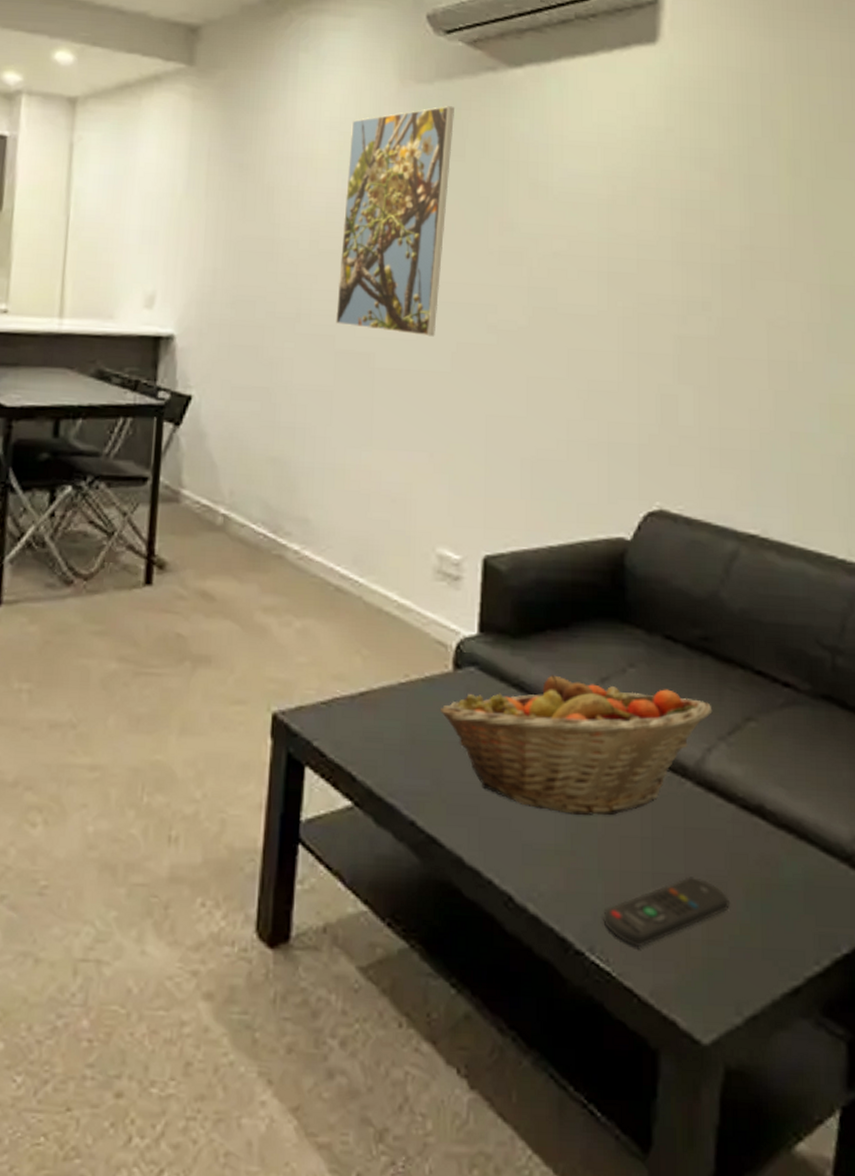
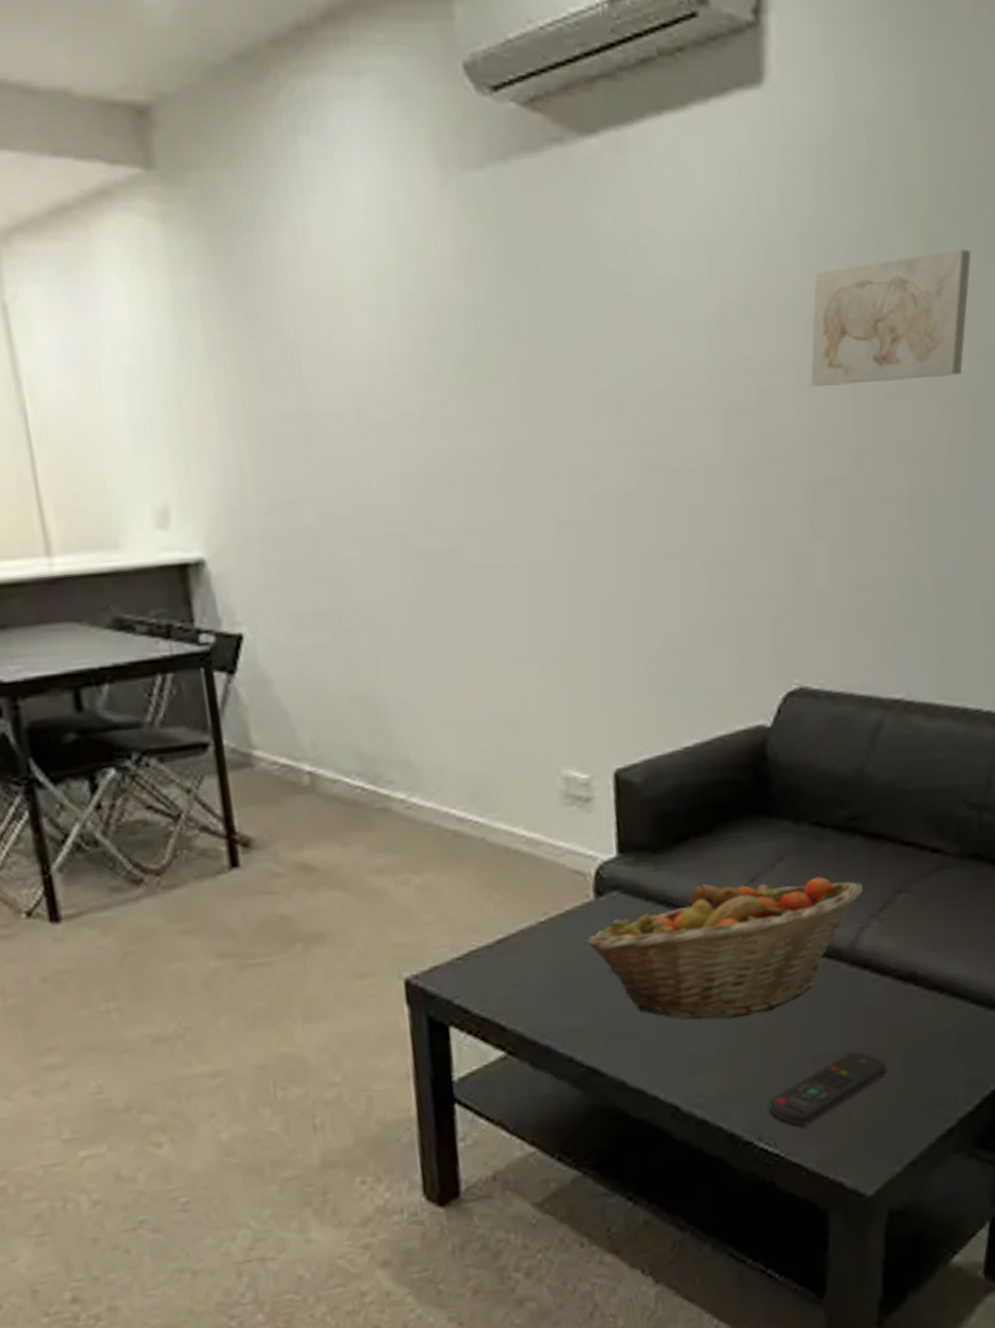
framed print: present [336,106,454,337] -> none [385,200,529,520]
wall art: none [684,171,830,268] -> present [810,249,971,388]

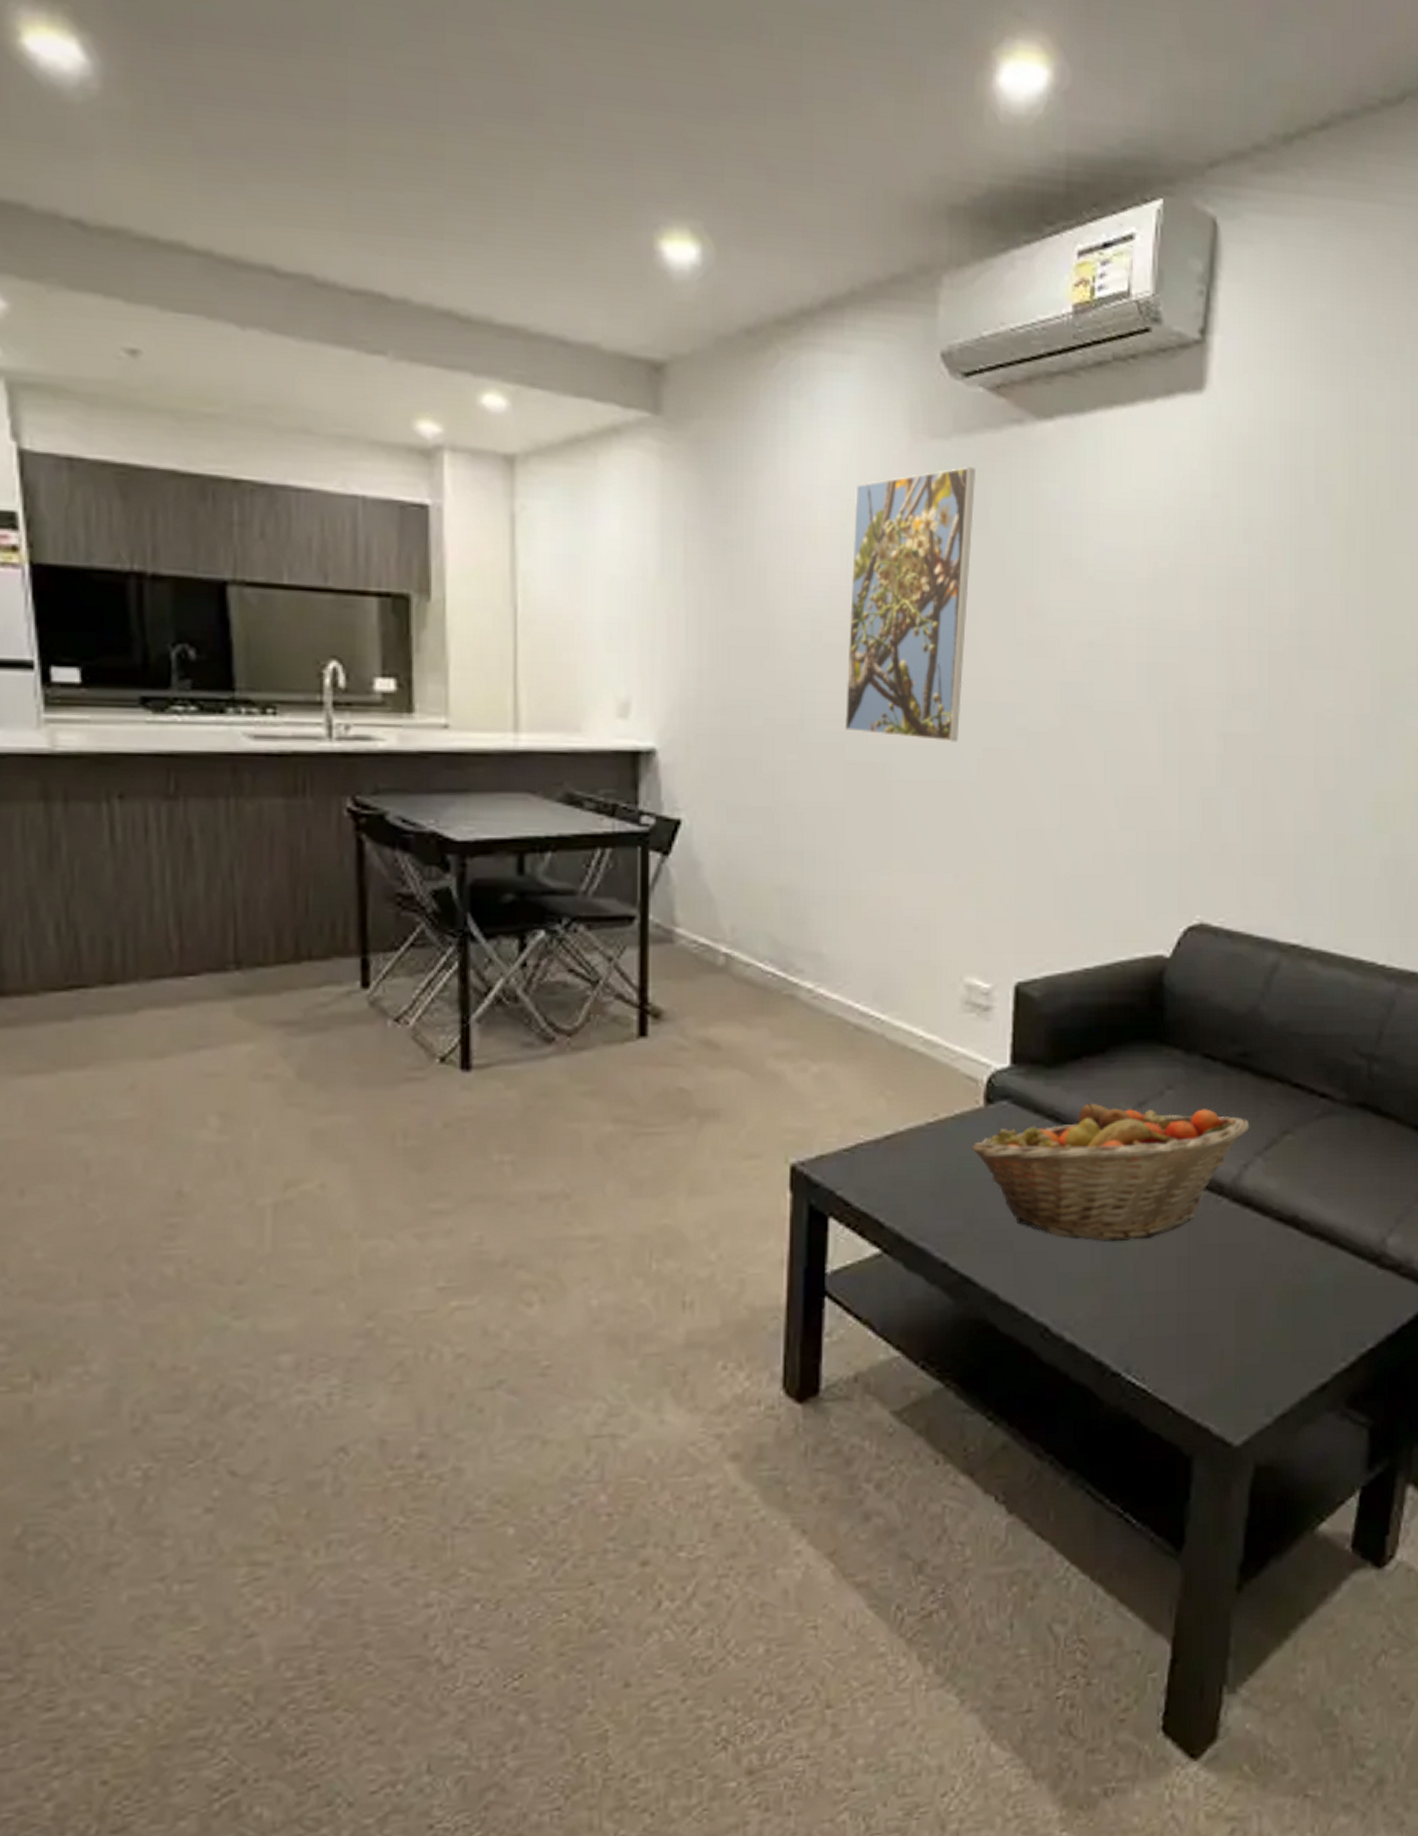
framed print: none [385,200,529,520] -> present [845,467,975,742]
remote control: present [768,1051,888,1126] -> none [1139,1290,1264,1362]
wall art: present [810,249,971,388] -> none [1229,544,1386,654]

